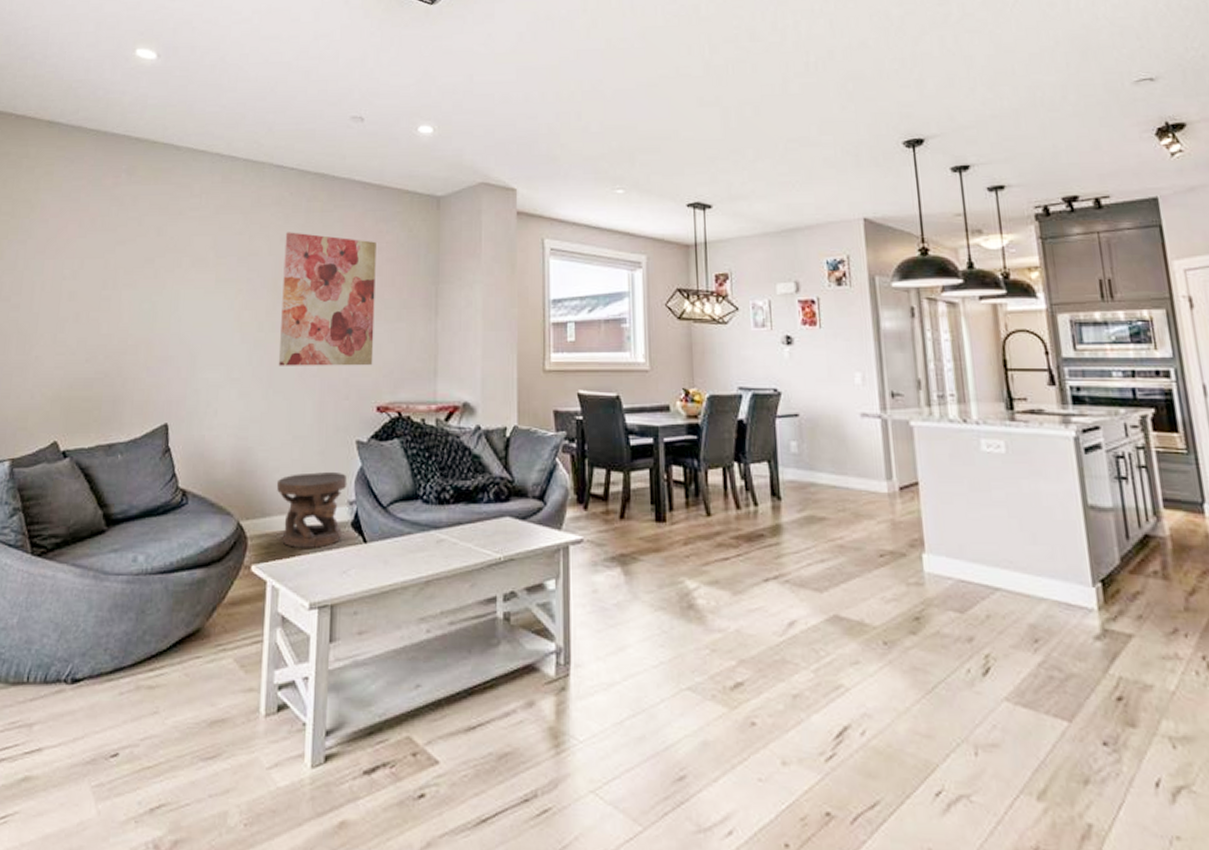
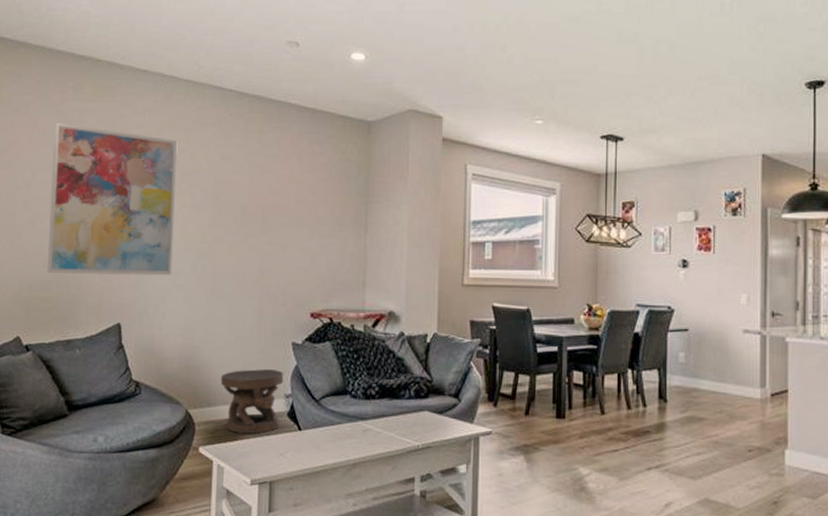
wall art: none [90,208,235,371] -> present [46,123,178,276]
wall art: present [278,232,376,366] -> none [220,151,311,277]

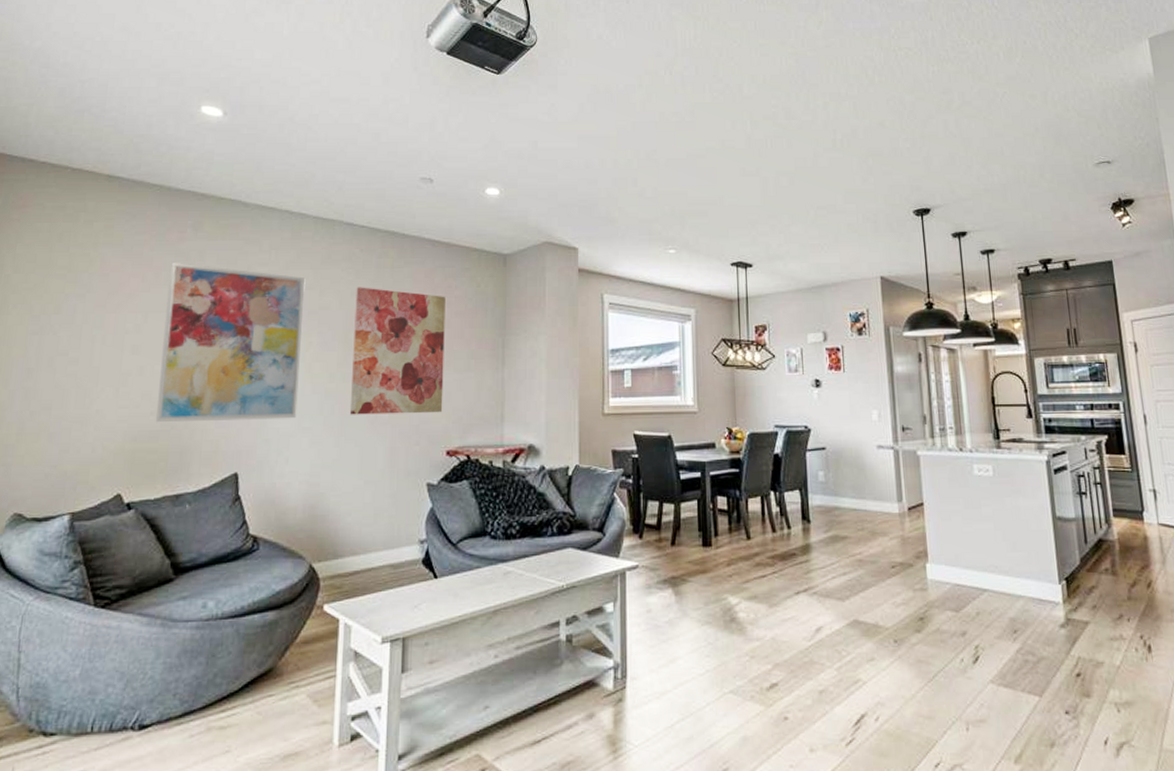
wall art: none [220,151,311,277] -> present [349,287,446,415]
carved stool: present [220,368,284,435] -> none [348,513,418,587]

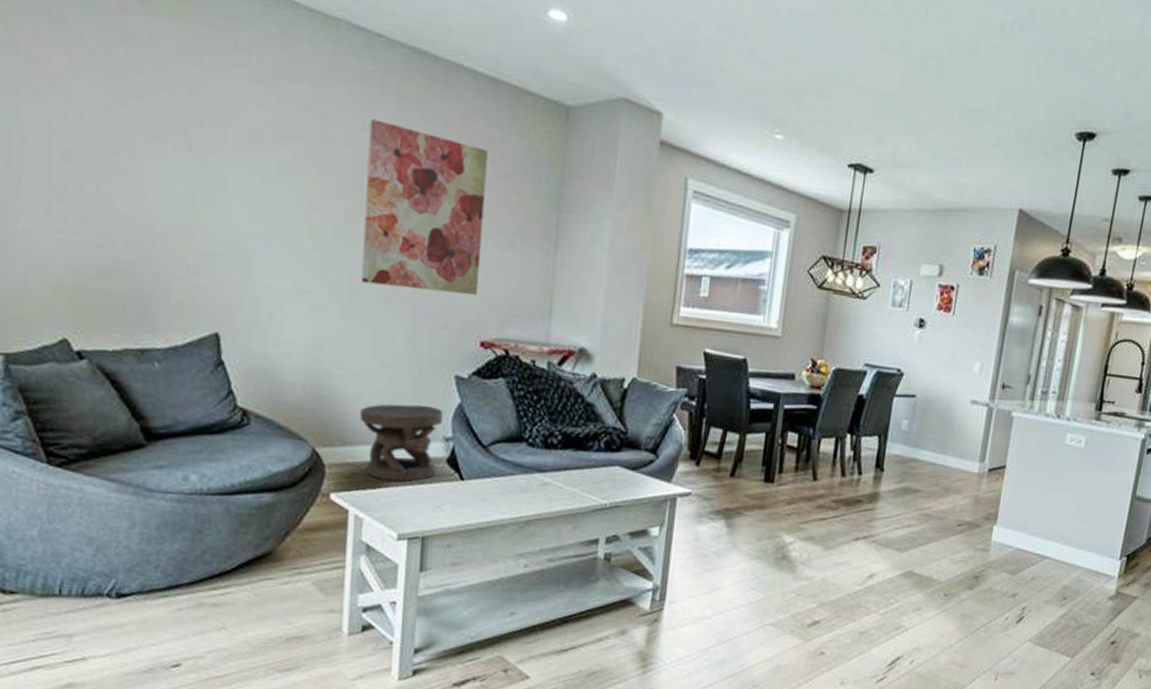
wall art: present [155,263,306,423] -> none [105,42,301,278]
carved stool: none [348,513,418,587] -> present [359,404,444,482]

